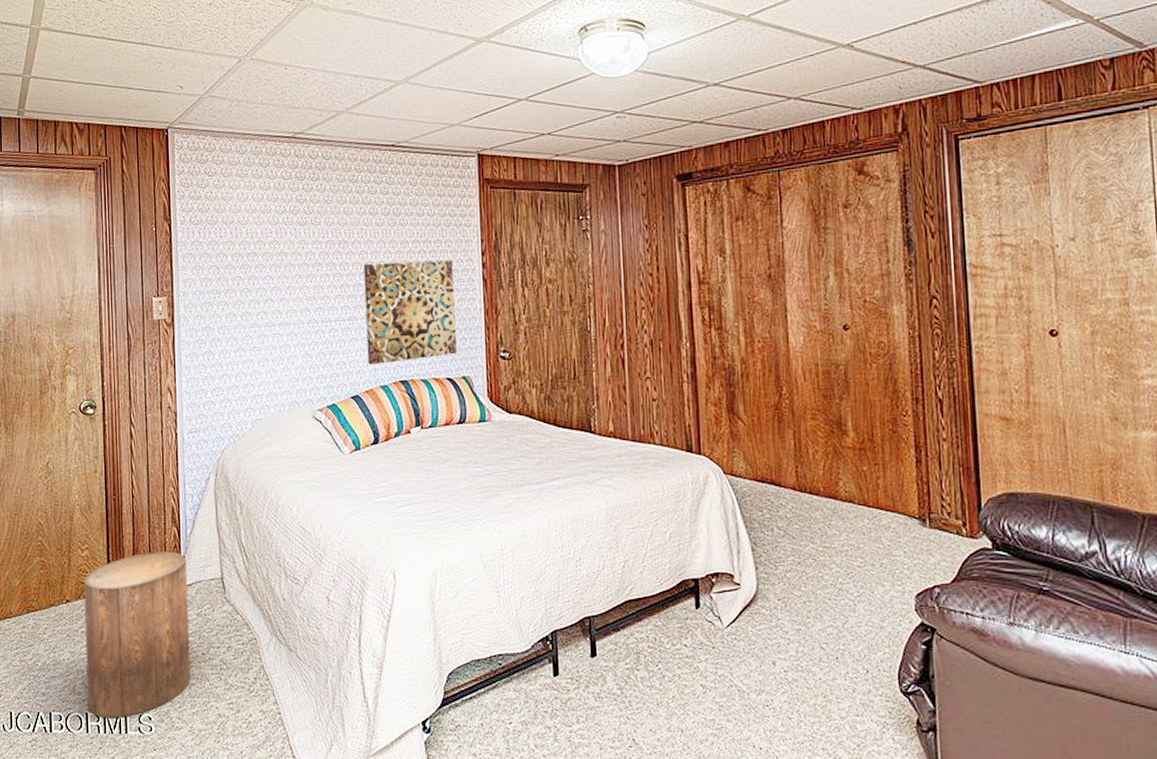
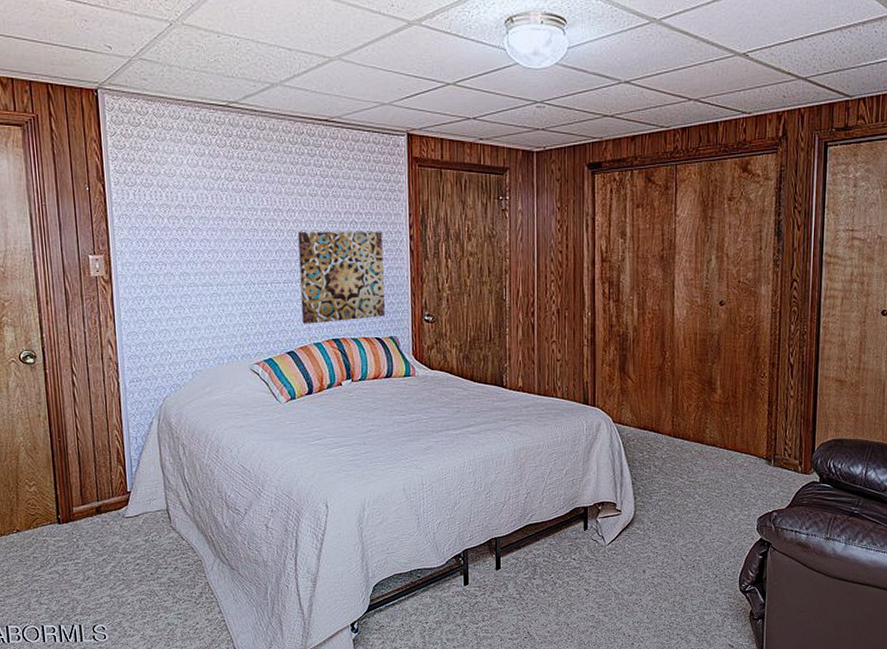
stool: present [83,552,191,718] -> none [32,487,141,629]

